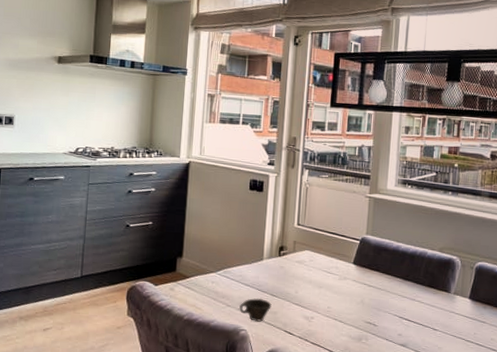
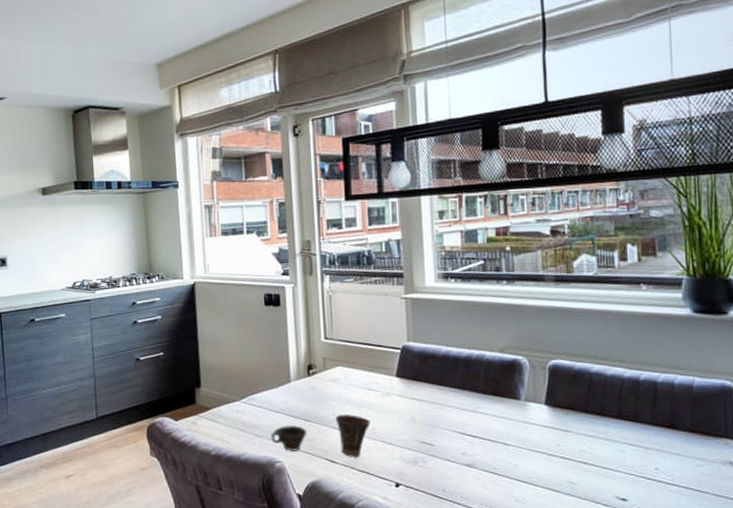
cup: none [297,293,327,331] -> present [335,415,371,457]

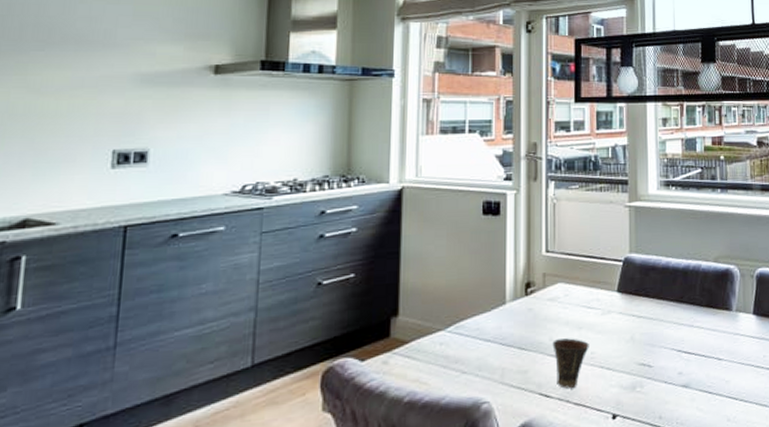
cup: present [271,424,307,451] -> none [479,354,520,388]

